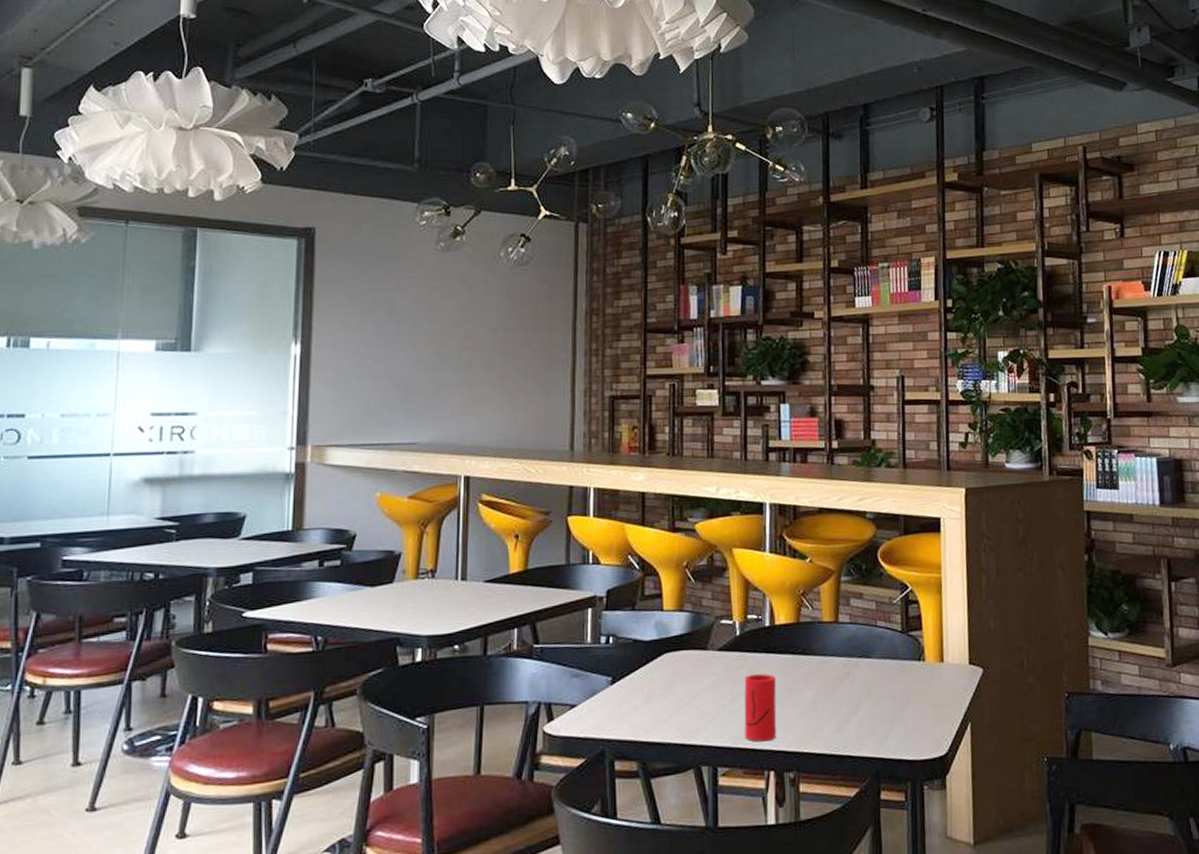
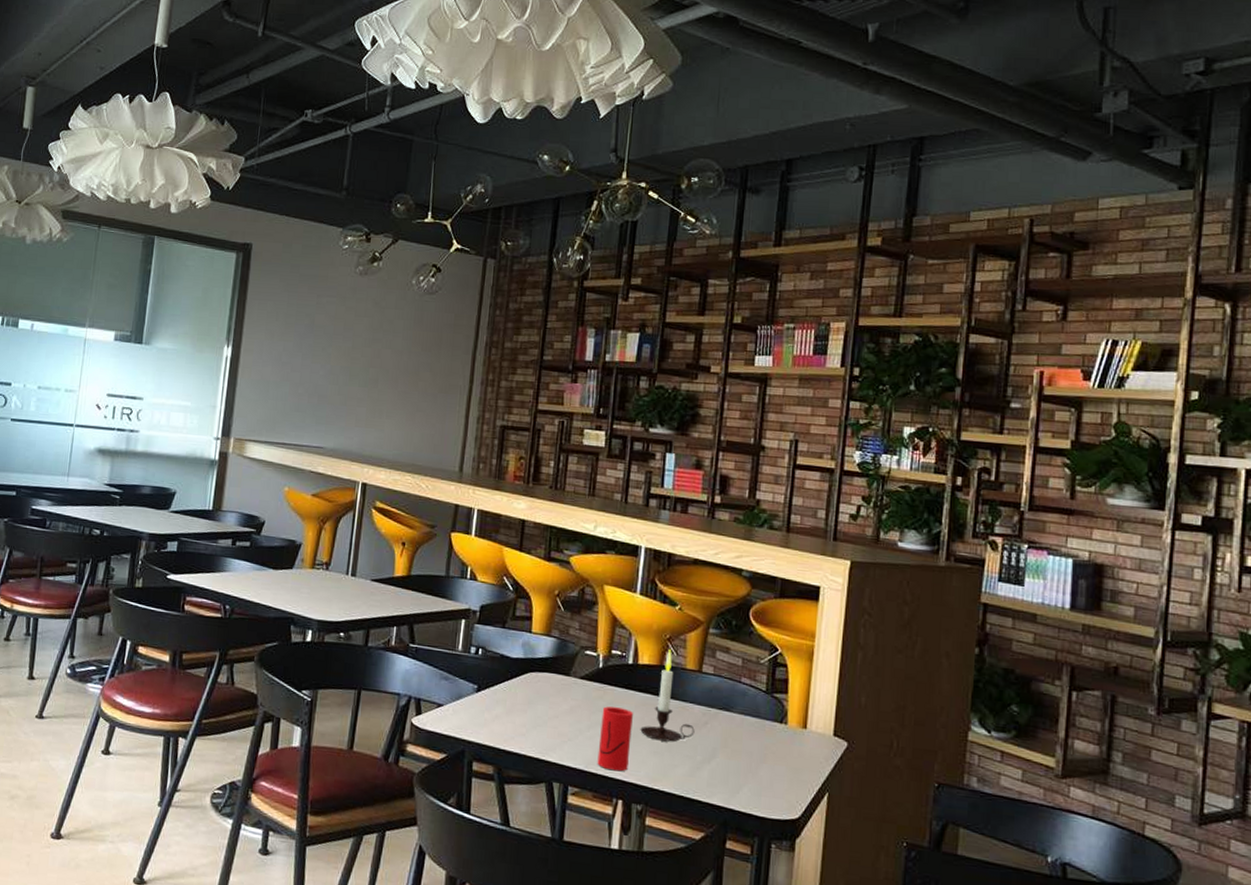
candle: none [784,603,838,701] -> present [640,648,695,742]

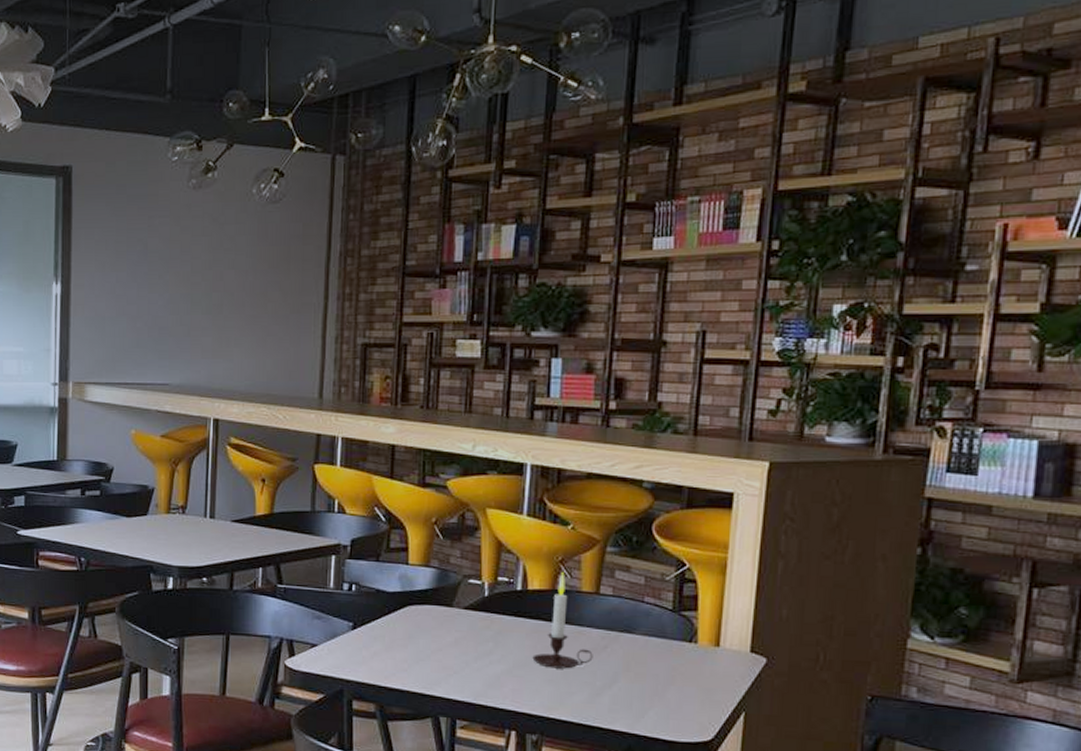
cup: present [597,706,633,772] -> none [486,636,524,702]

